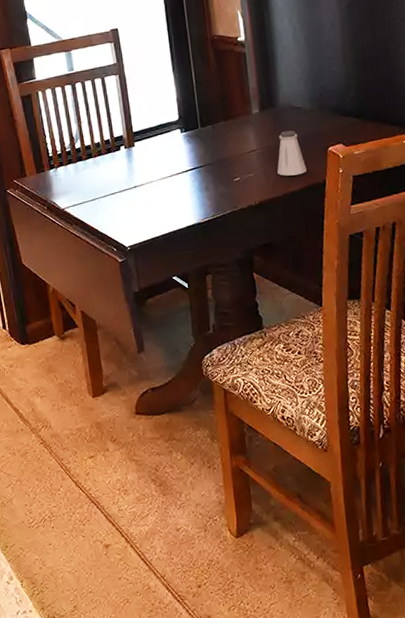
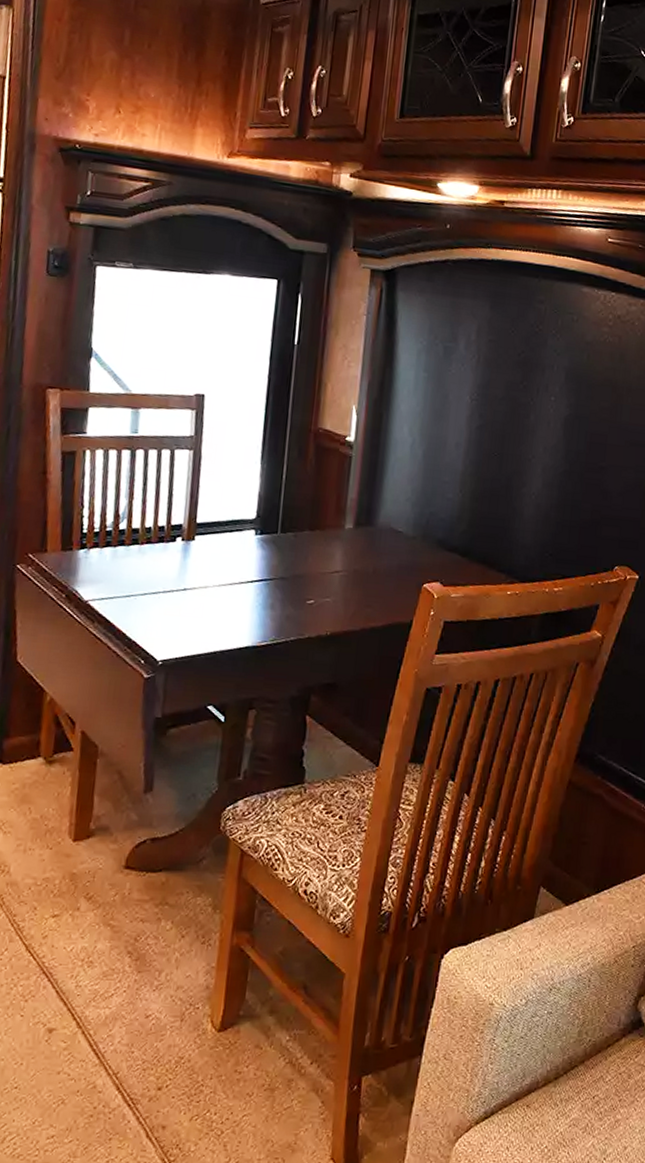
saltshaker: present [277,130,307,176] -> none [359,556,394,610]

